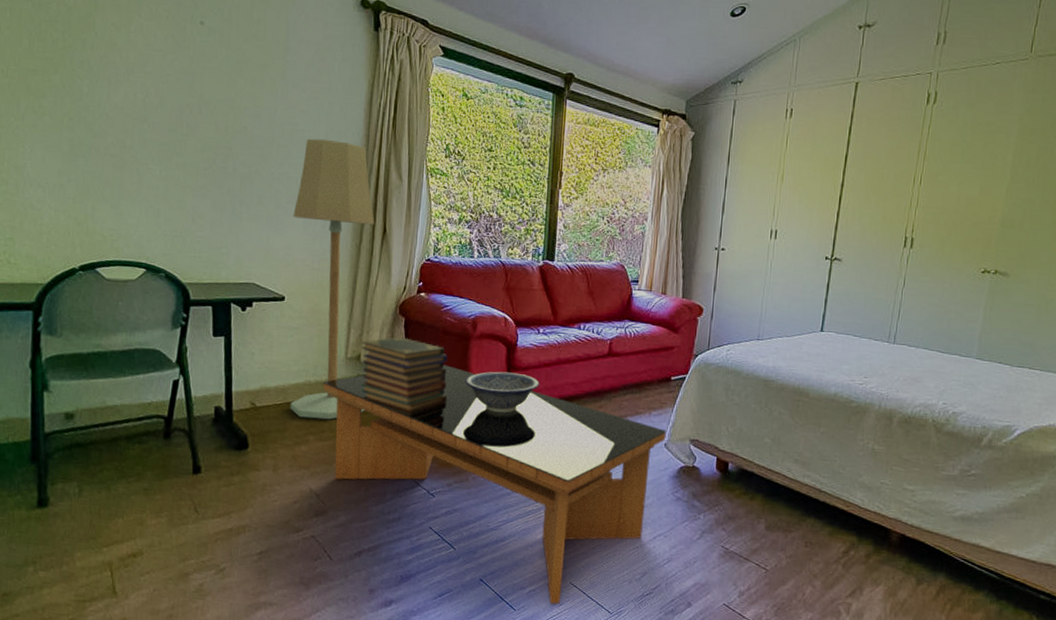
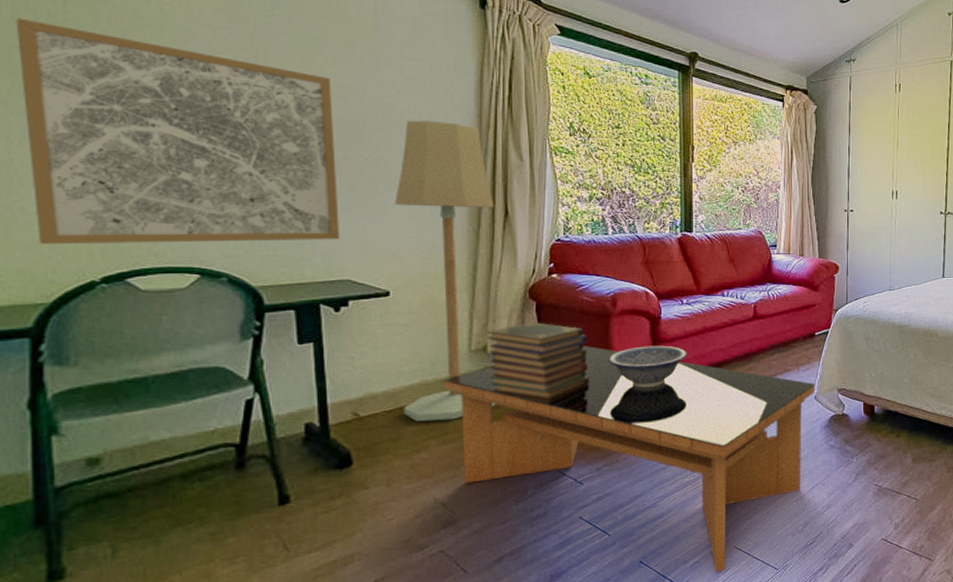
wall art: none [31,46,249,247] -> present [16,18,339,244]

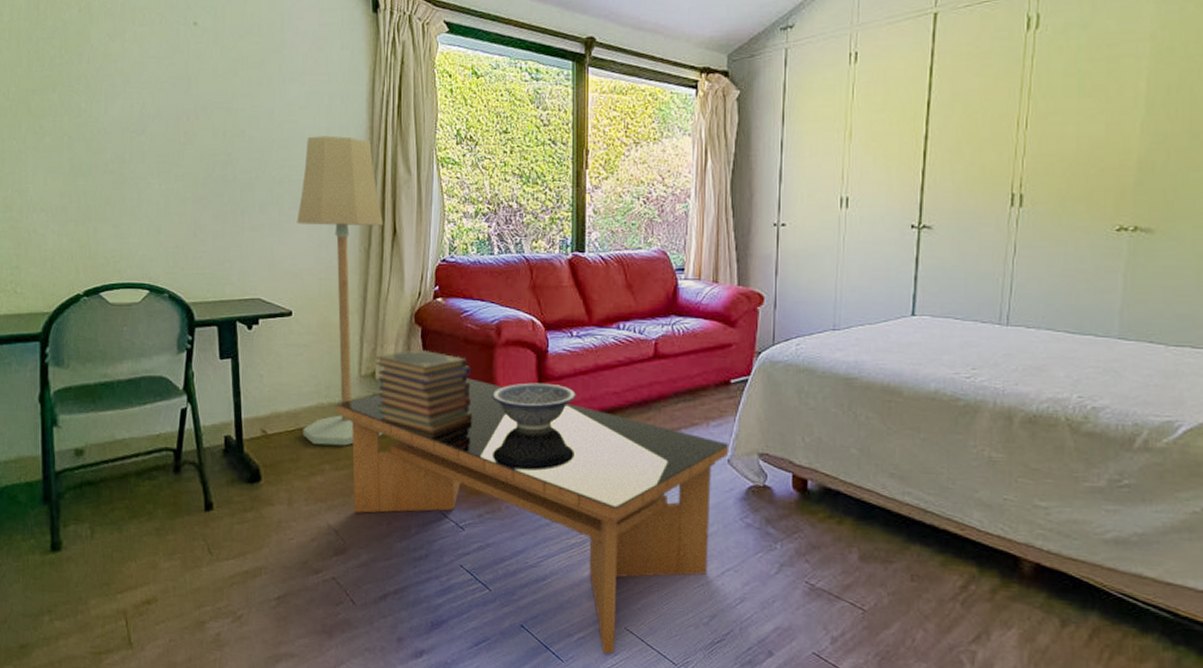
wall art: present [16,18,339,244] -> none [30,65,252,261]

